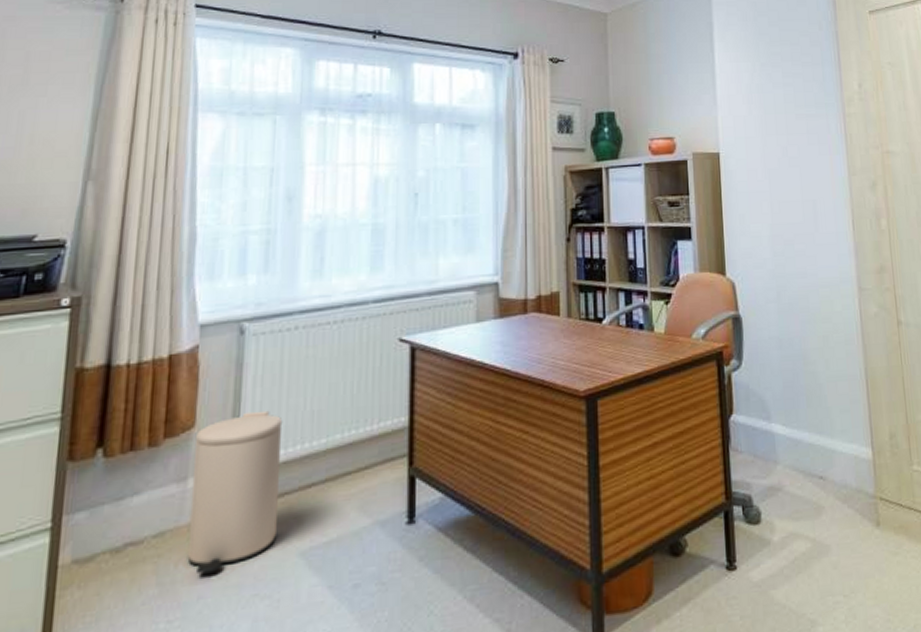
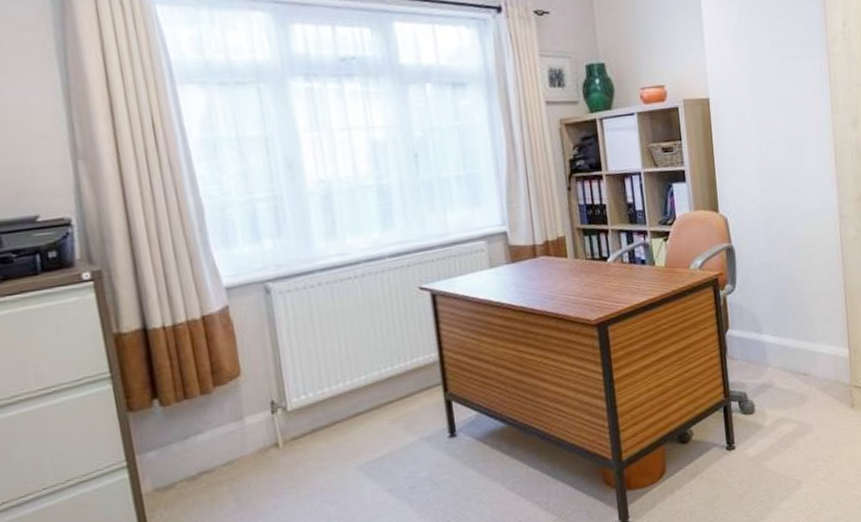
pedal bin: present [187,410,283,575] -> none [242,356,335,491]

